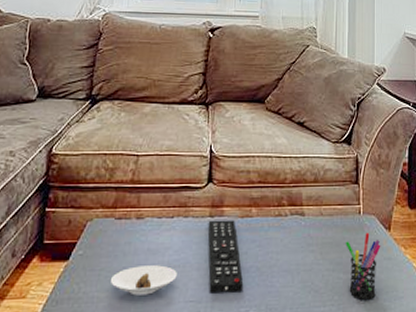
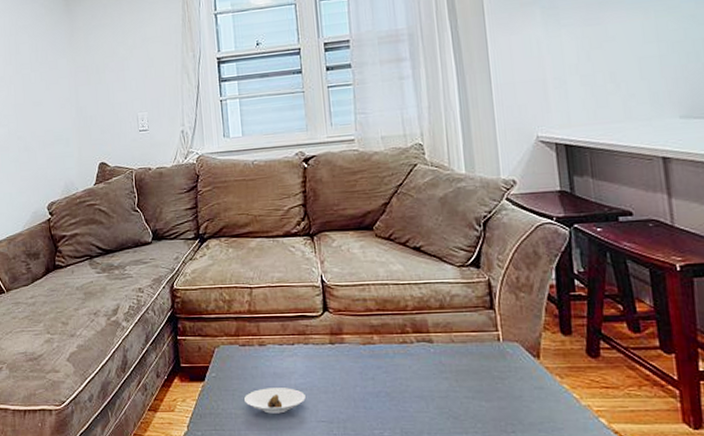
remote control: present [207,220,244,294] -> none [329,347,375,415]
pen holder: present [346,232,381,301] -> none [485,359,530,430]

